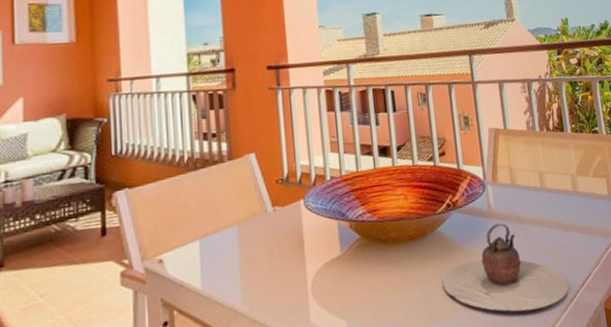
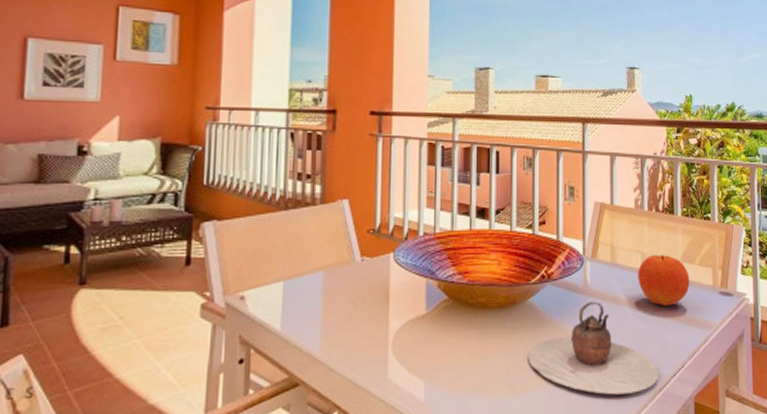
fruit: none [537,171,587,220] -> present [638,255,690,306]

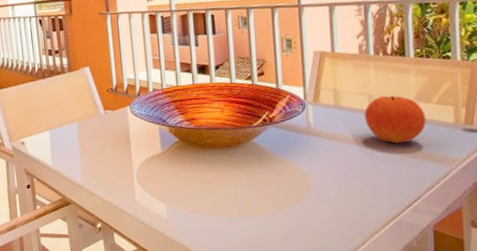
teapot: present [528,301,660,395] -> none [255,140,393,221]

